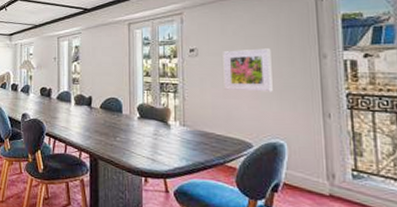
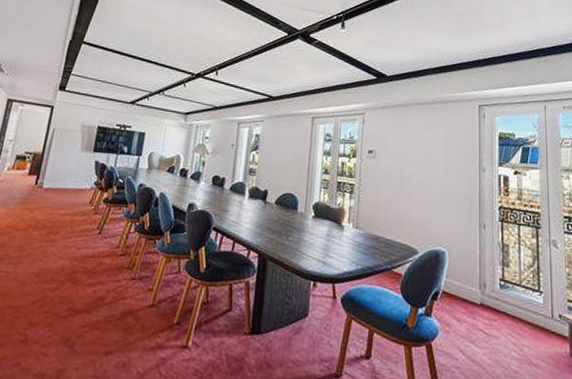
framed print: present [223,48,273,92] -> none [397,156,440,200]

